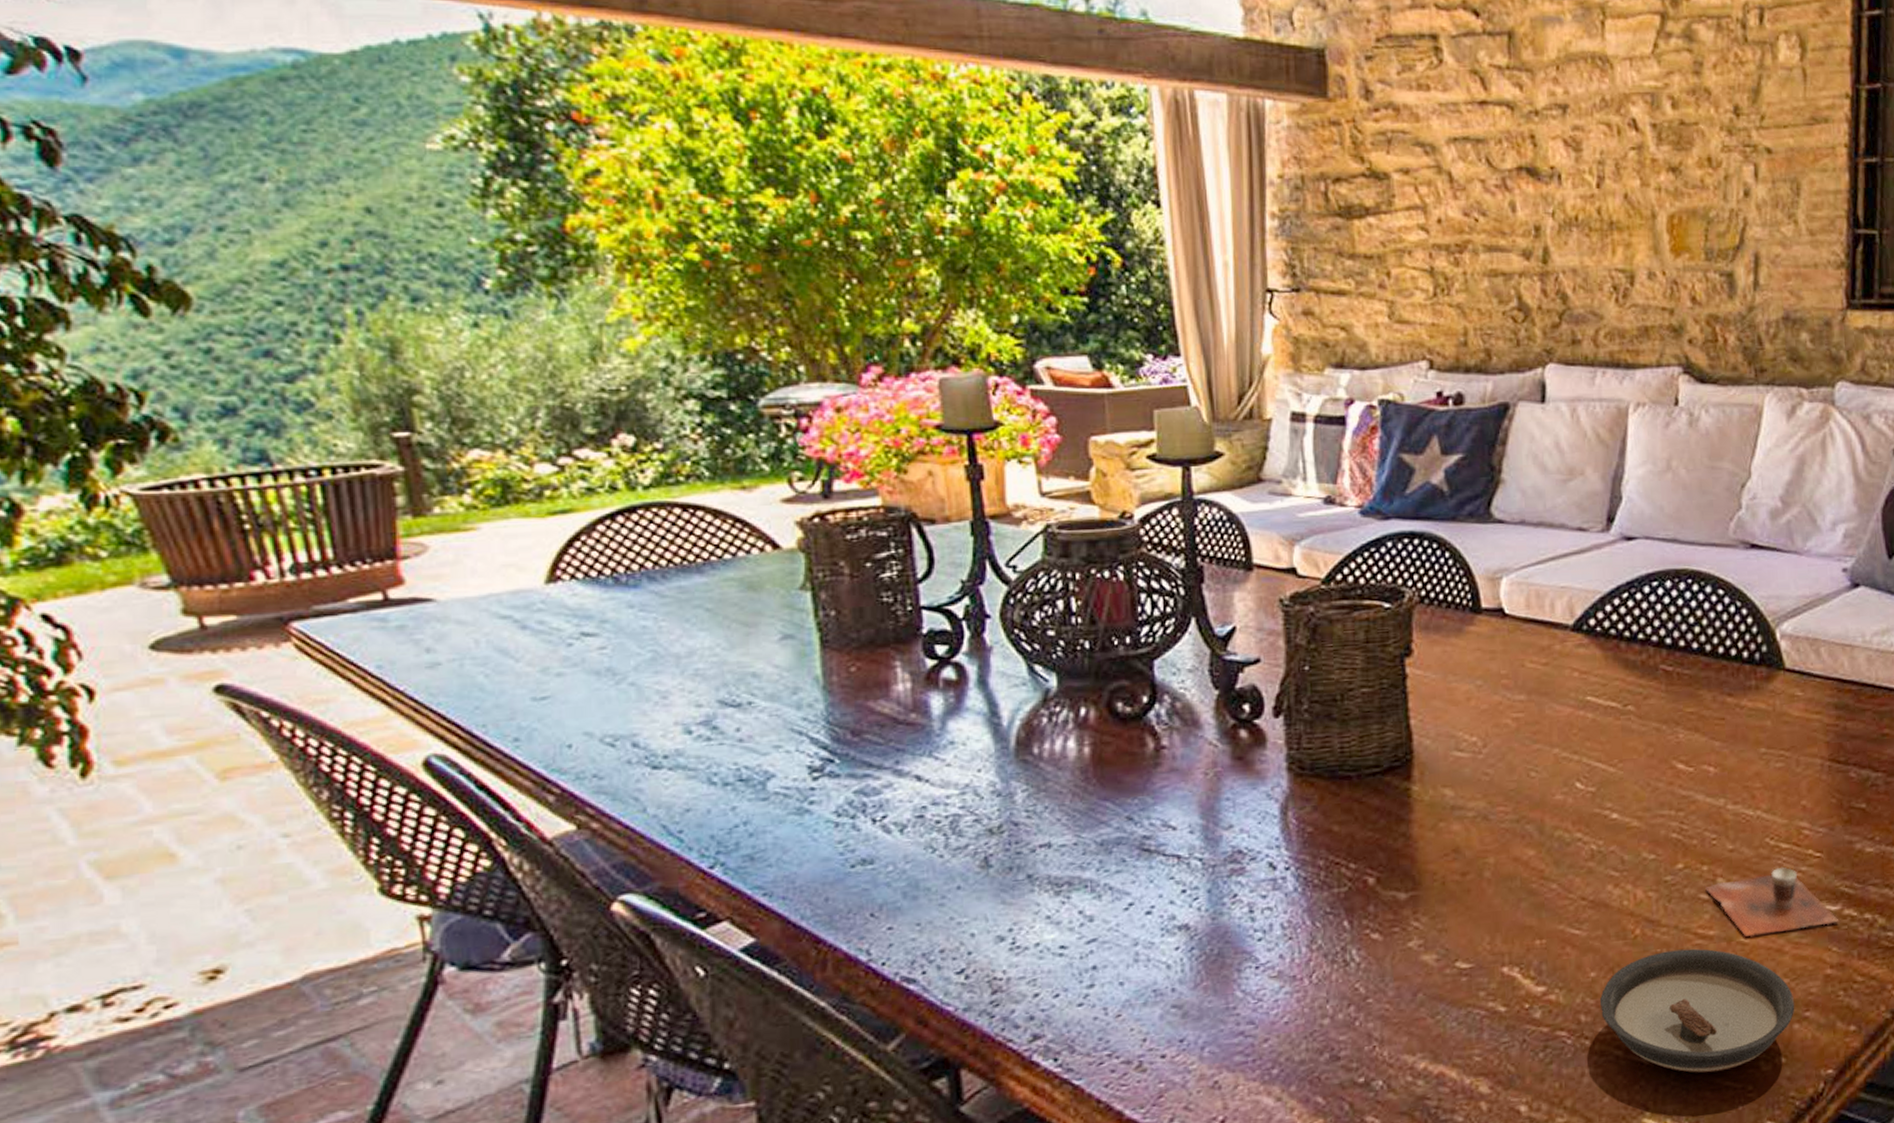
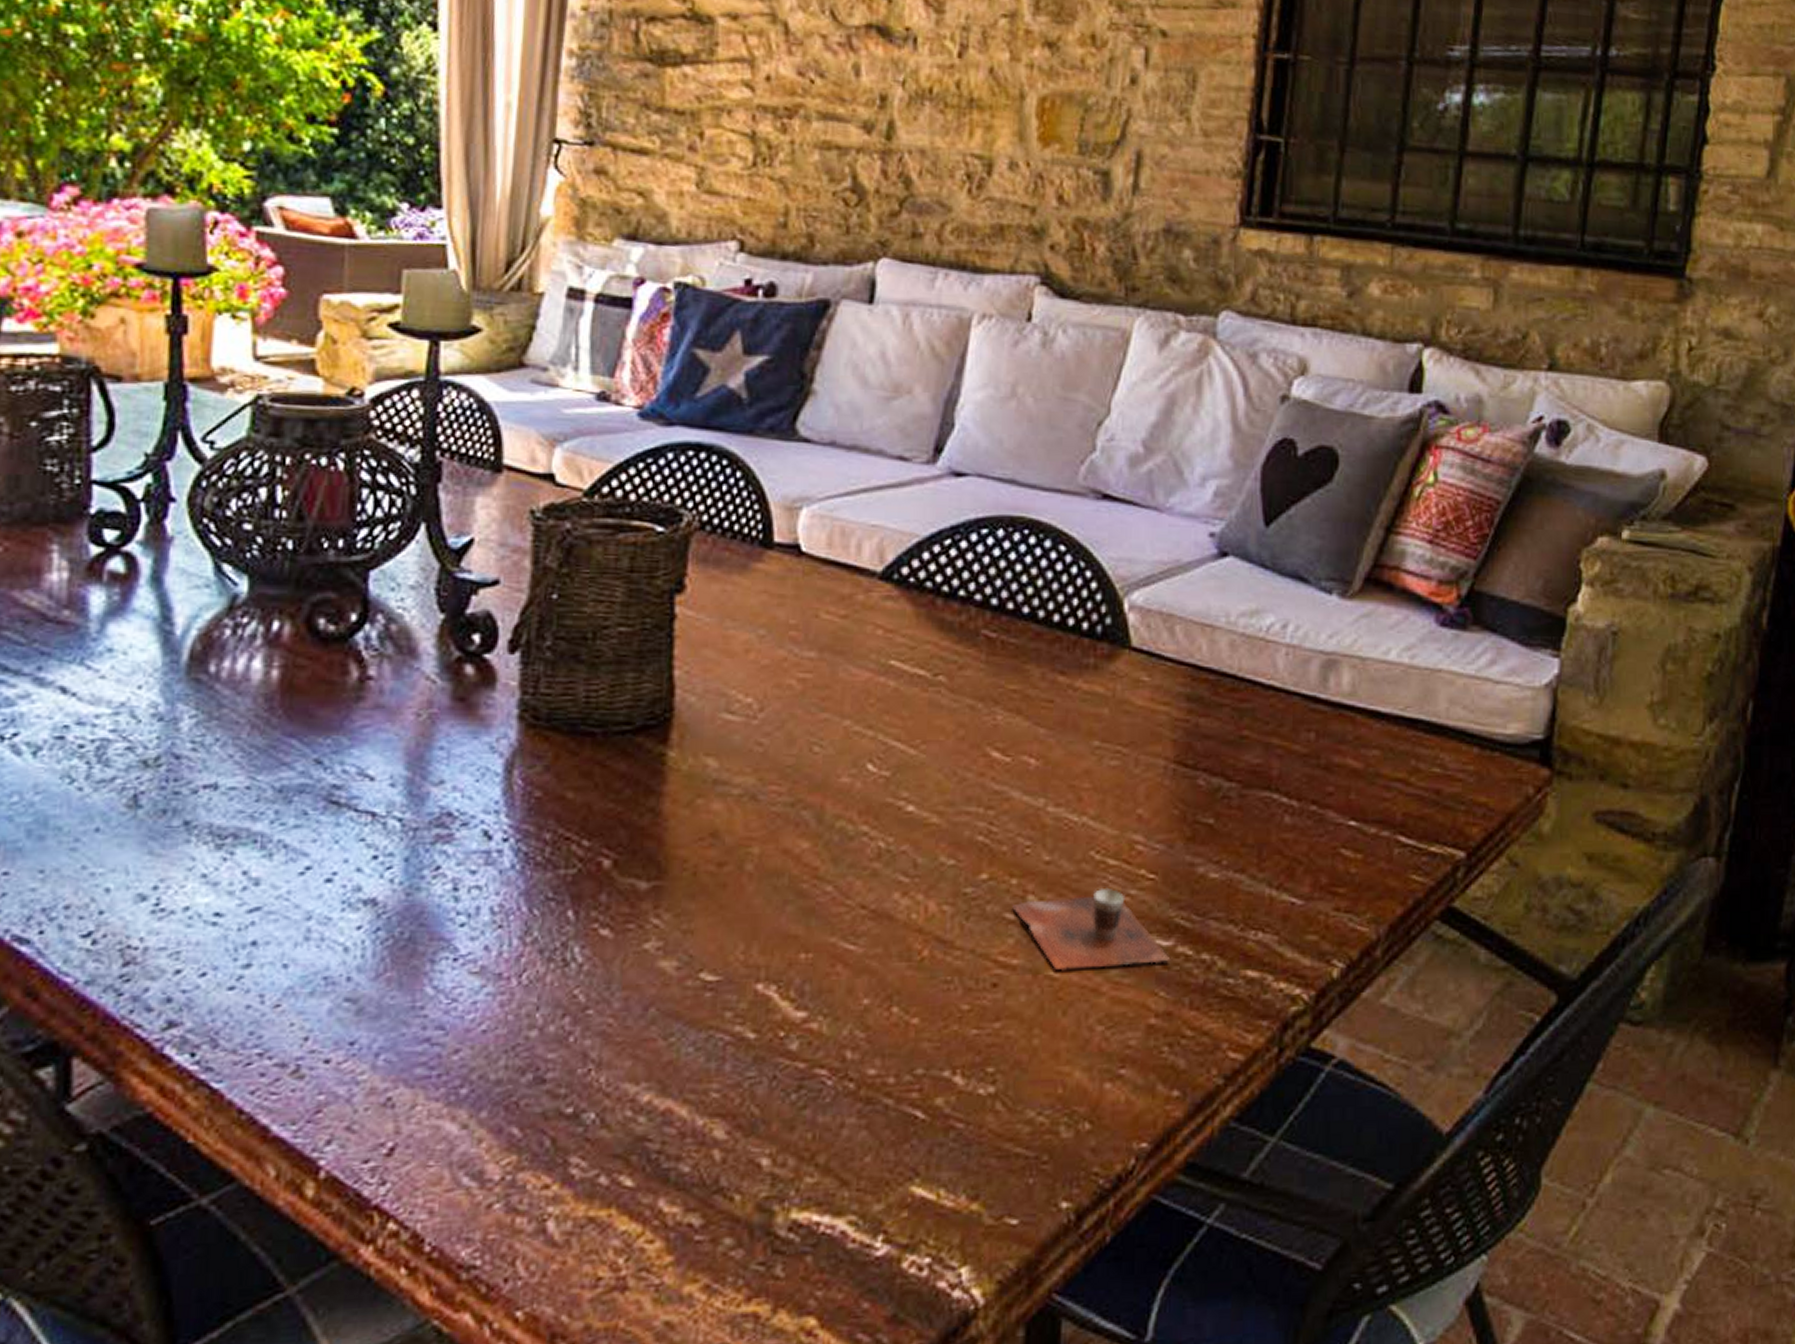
saucer: present [1599,948,1795,1073] -> none [871,979,1109,1135]

